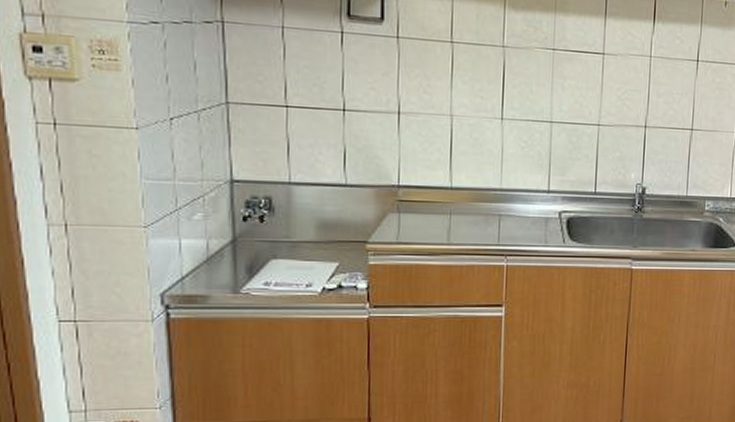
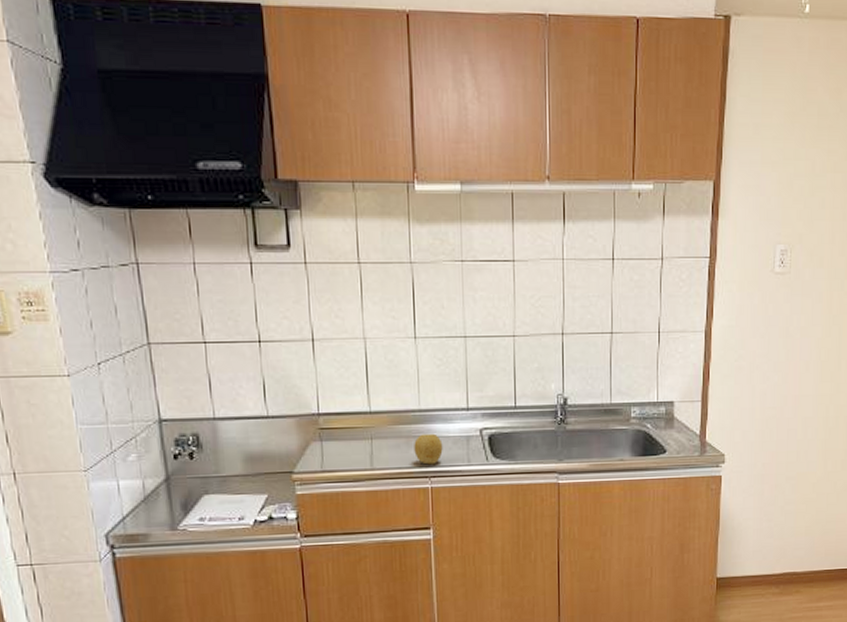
fruit: none [492,212,521,243] -> present [414,433,443,465]

